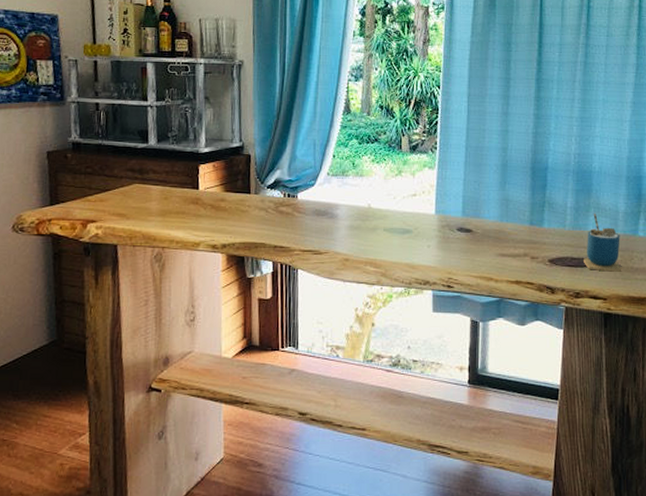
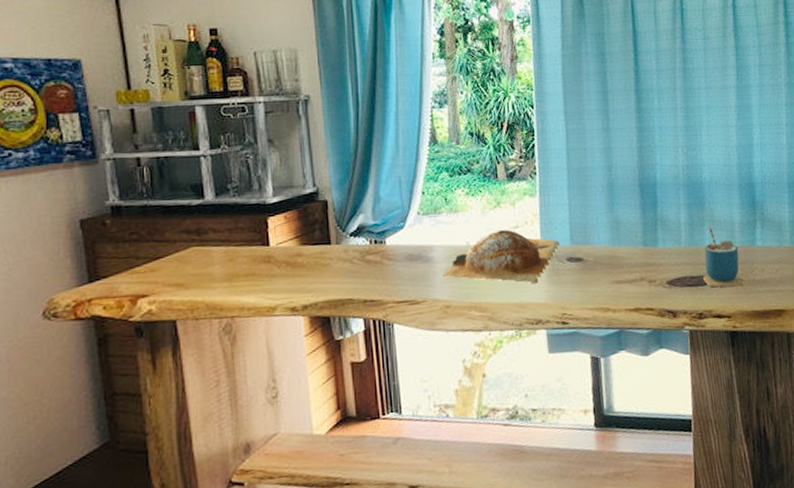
chopping board: none [344,197,452,248] -> present [442,230,560,284]

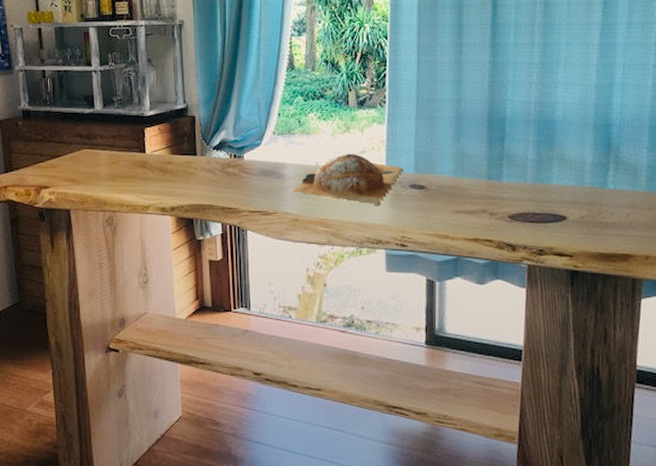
cup: present [703,226,743,288] -> none [547,165,589,227]

